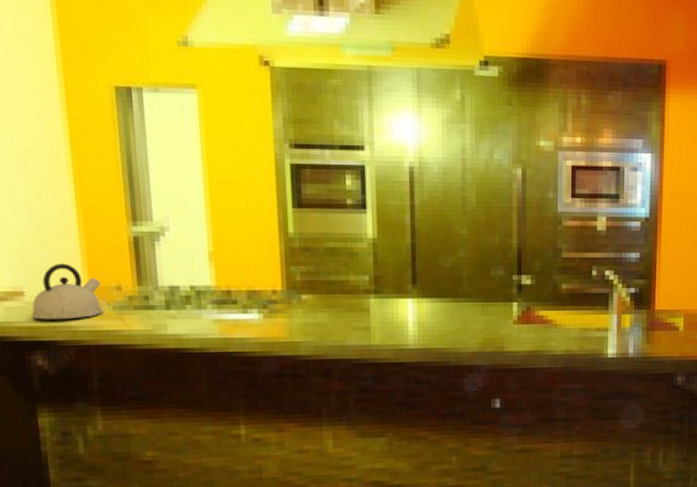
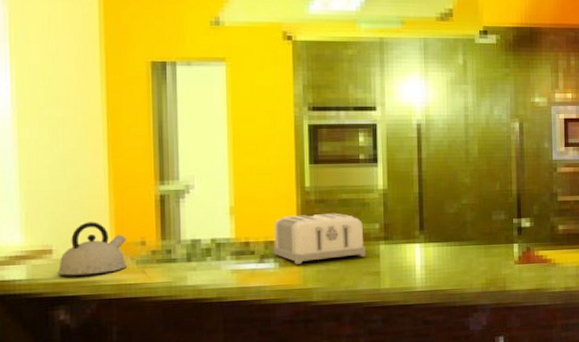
toaster: none [256,262,355,316] -> present [273,213,366,264]

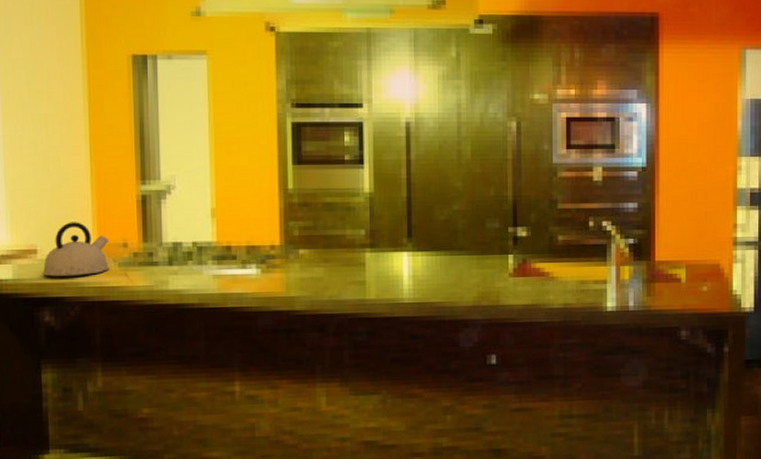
toaster: present [273,213,366,264] -> none [255,217,351,271]

